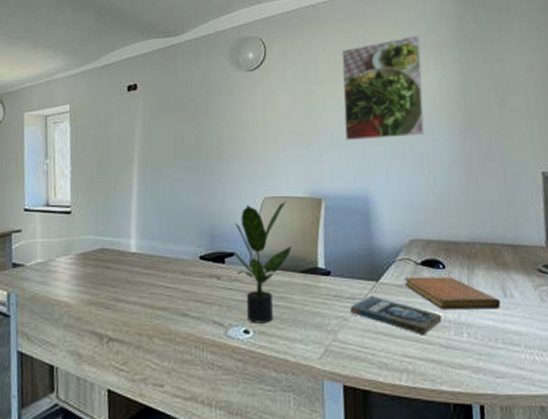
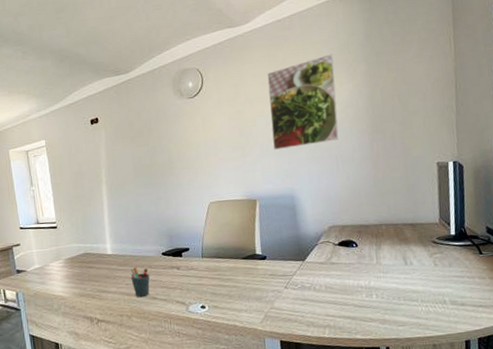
pen holder: none [157,271,182,313] -> present [130,267,150,298]
potted plant: present [231,200,292,323] -> none [187,203,235,300]
book: present [350,295,442,334] -> none [283,272,356,298]
notebook: present [405,277,501,310] -> none [326,252,403,279]

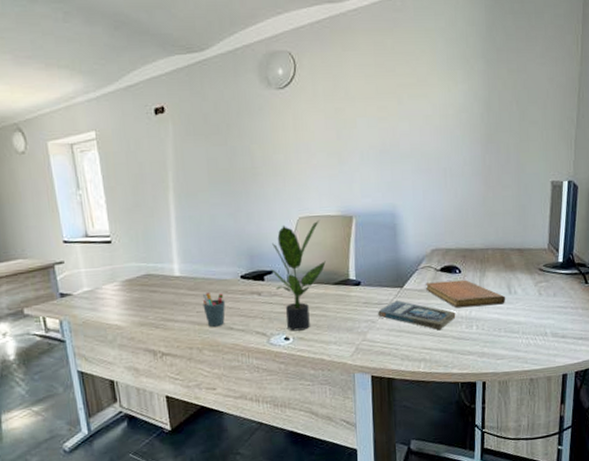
potted plant: none [187,203,235,300] -> present [270,219,326,331]
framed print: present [267,54,339,151] -> none [372,46,449,159]
book: none [283,272,356,298] -> present [378,300,456,330]
notebook: none [326,252,403,279] -> present [426,279,506,308]

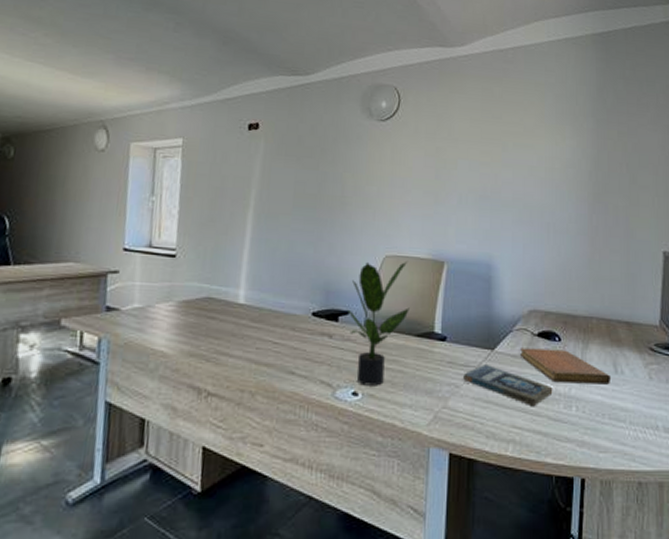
pen holder: present [202,291,226,328] -> none [264,326,291,370]

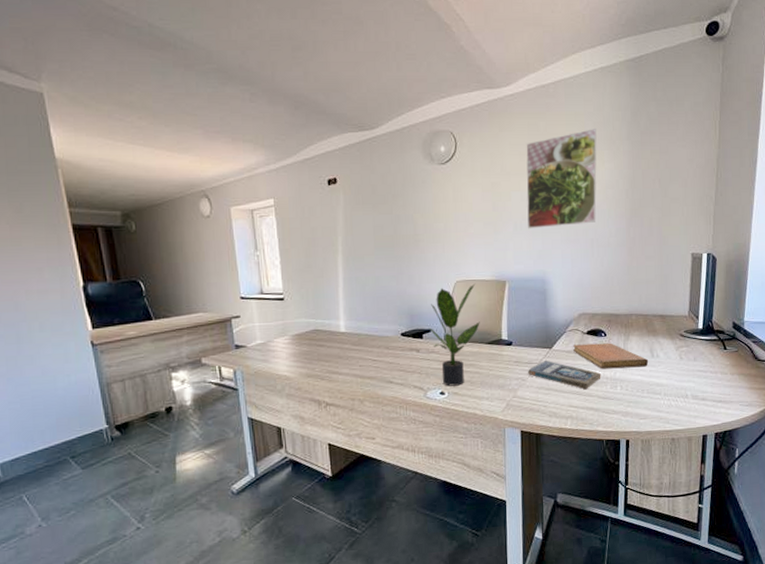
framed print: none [475,101,558,205] -> present [526,129,597,229]

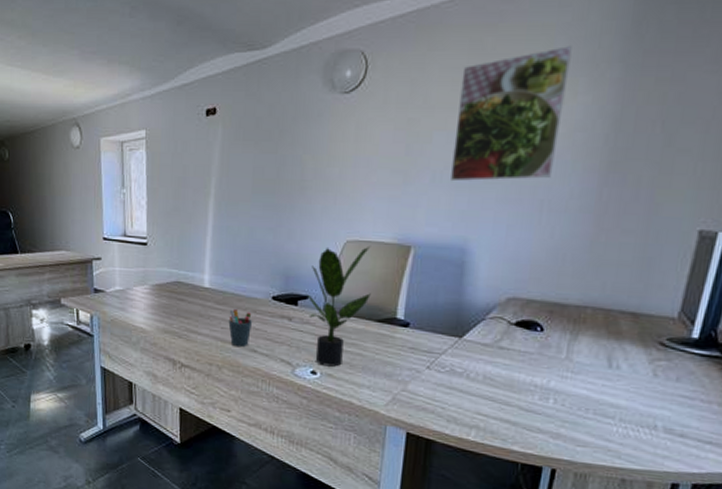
pen holder: none [365,347,387,381] -> present [228,308,253,347]
book: present [528,360,601,389] -> none [426,350,528,395]
notebook: present [573,342,649,369] -> none [492,337,603,379]

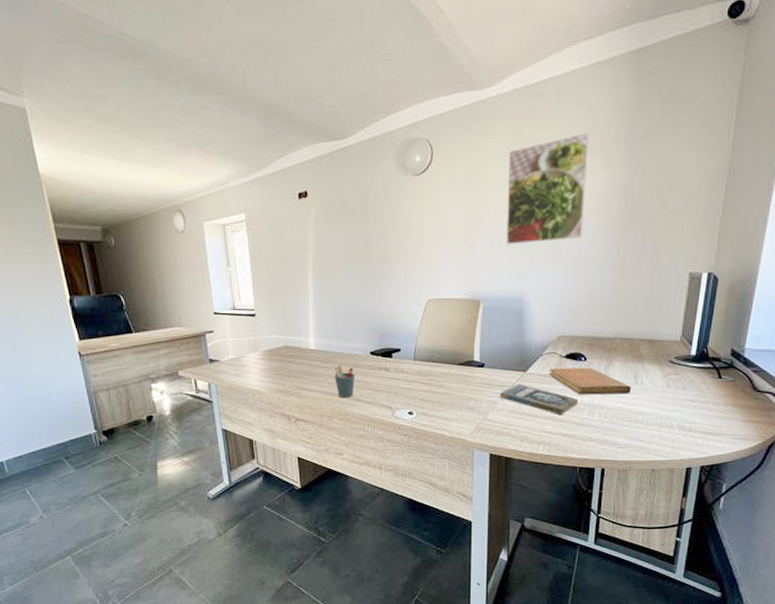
potted plant: present [305,245,371,367] -> none [398,302,452,407]
book: none [426,350,528,395] -> present [500,383,578,414]
notebook: none [492,337,603,379] -> present [550,367,632,395]

